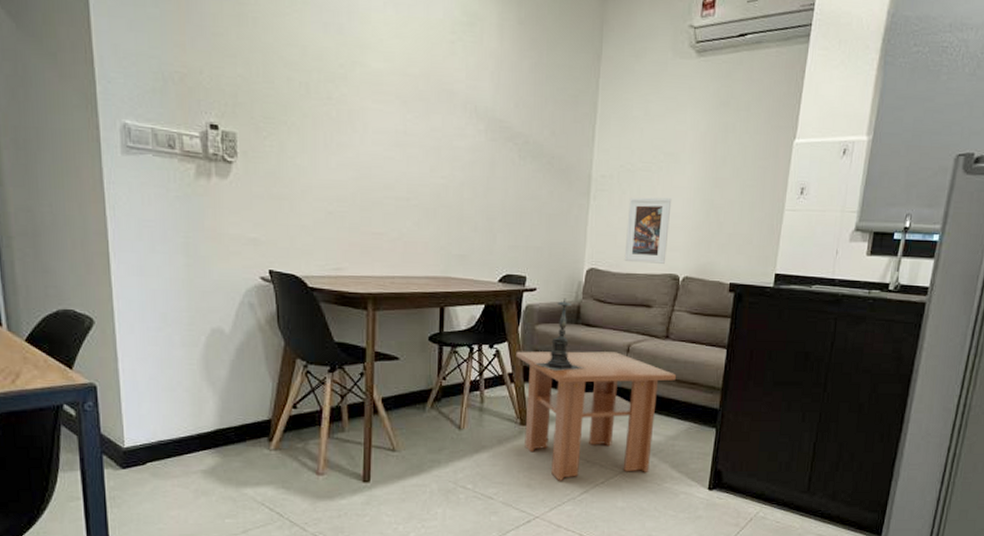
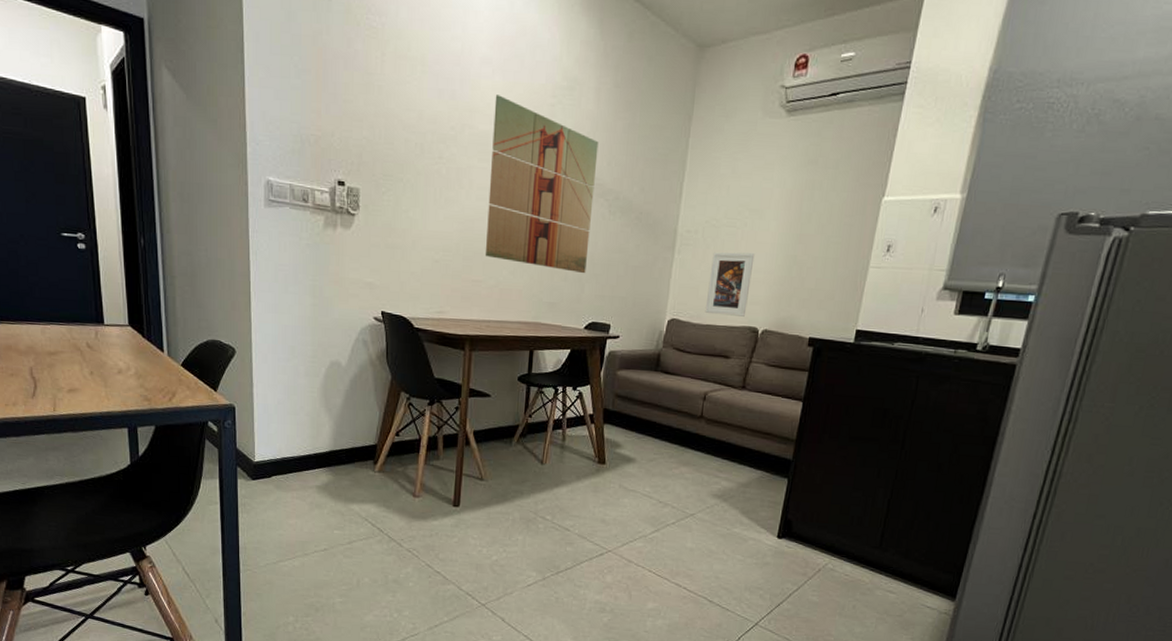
wall art: none [385,30,504,223] -> present [485,95,599,274]
coffee table: present [516,351,677,481] -> none [597,394,752,519]
candle holder: present [535,298,584,372] -> none [614,346,661,415]

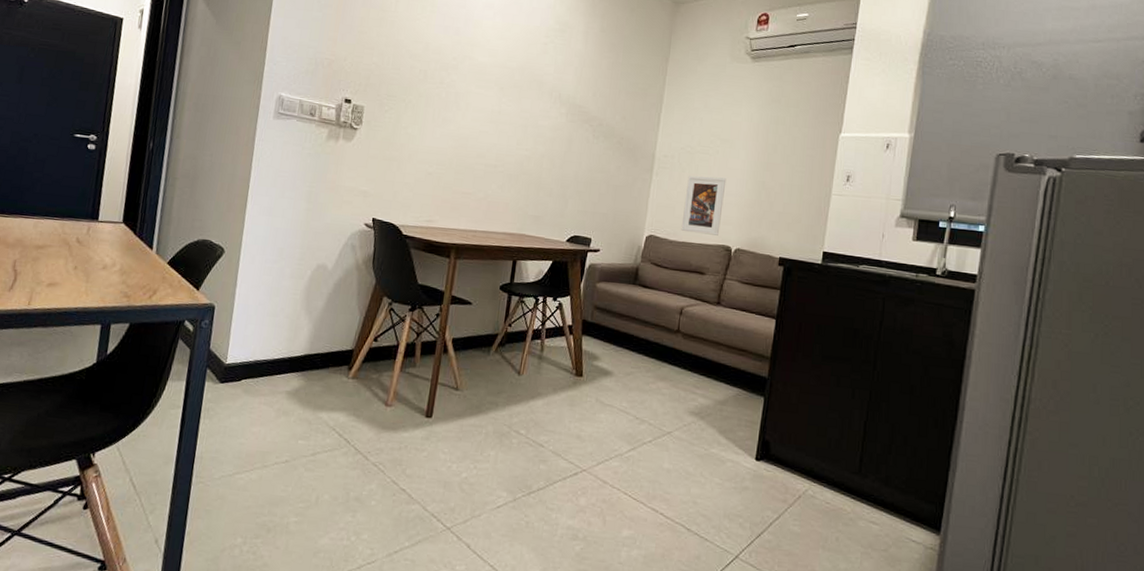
wall art: present [485,95,599,274] -> none [476,33,585,191]

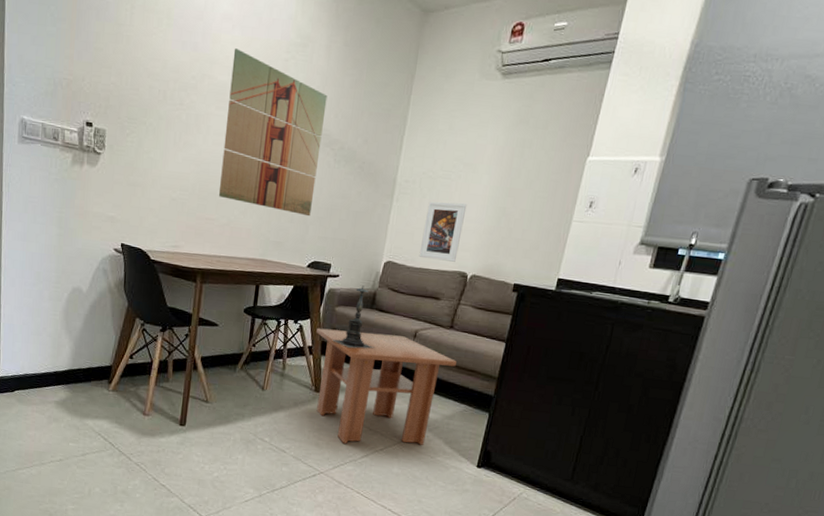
wall art: none [476,33,585,191] -> present [218,48,328,217]
coffee table: none [577,305,727,436] -> present [316,328,457,445]
candle holder: none [593,260,639,328] -> present [332,285,374,349]

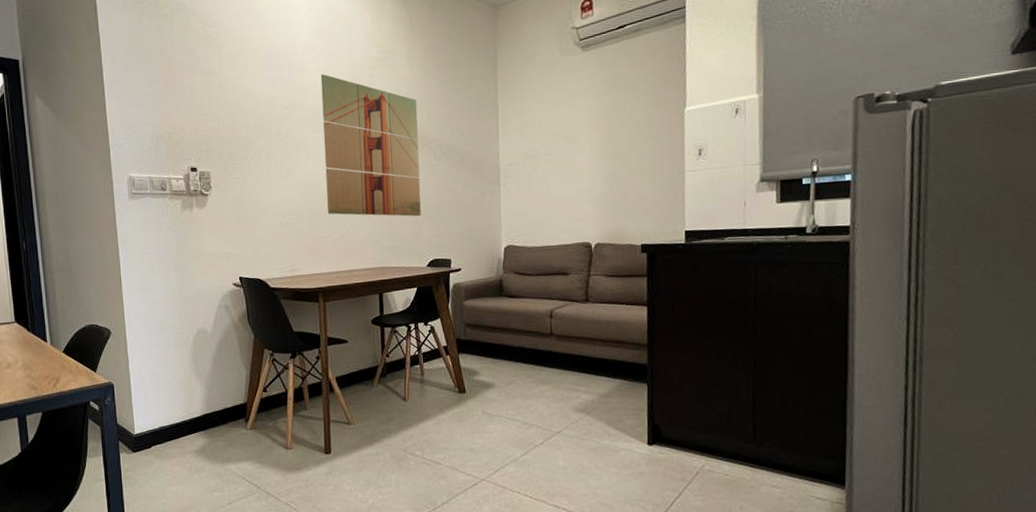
coffee table: present [316,328,457,445] -> none [448,318,601,444]
candle holder: present [332,285,374,349] -> none [466,274,512,342]
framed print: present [419,201,467,262] -> none [536,175,577,236]

